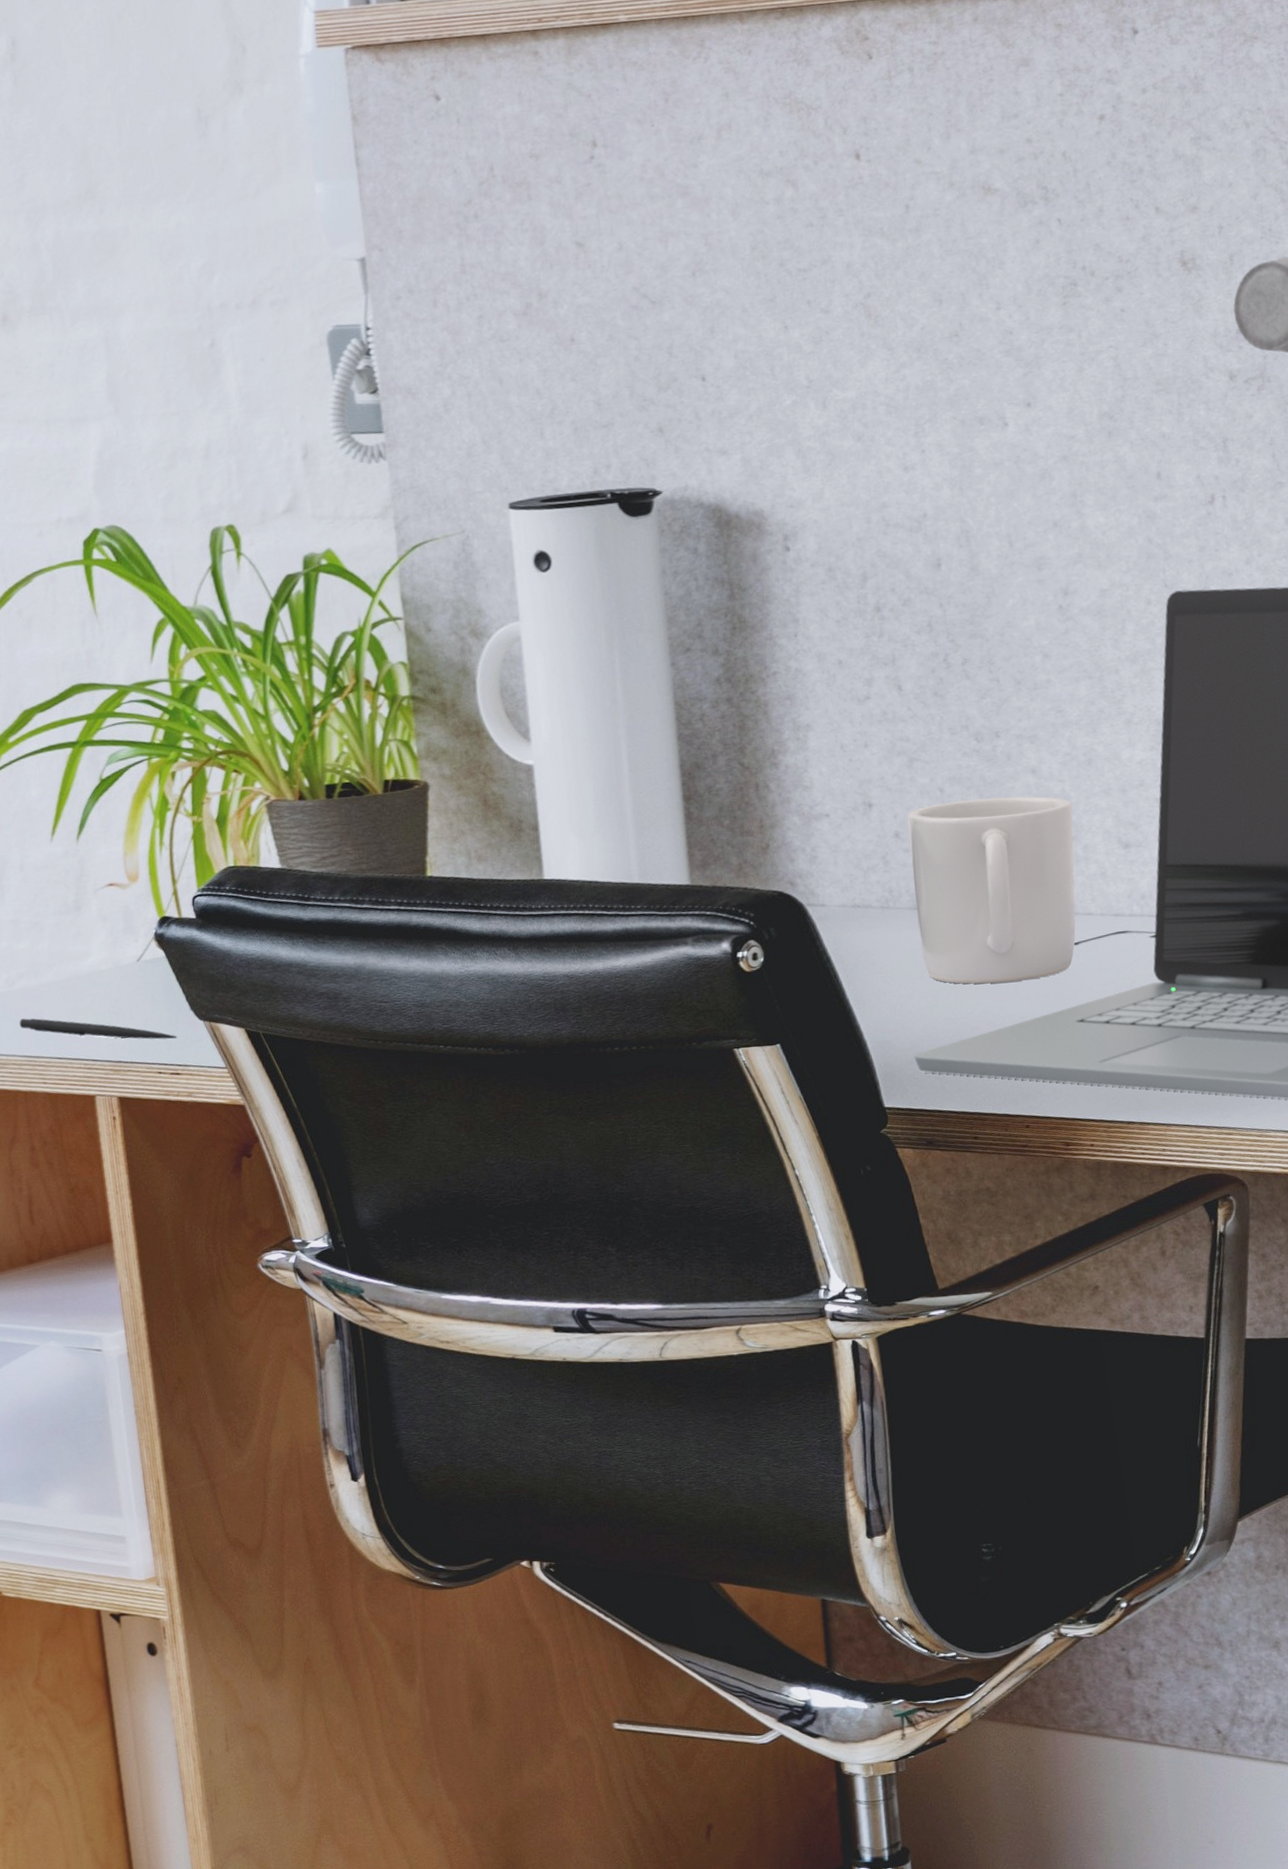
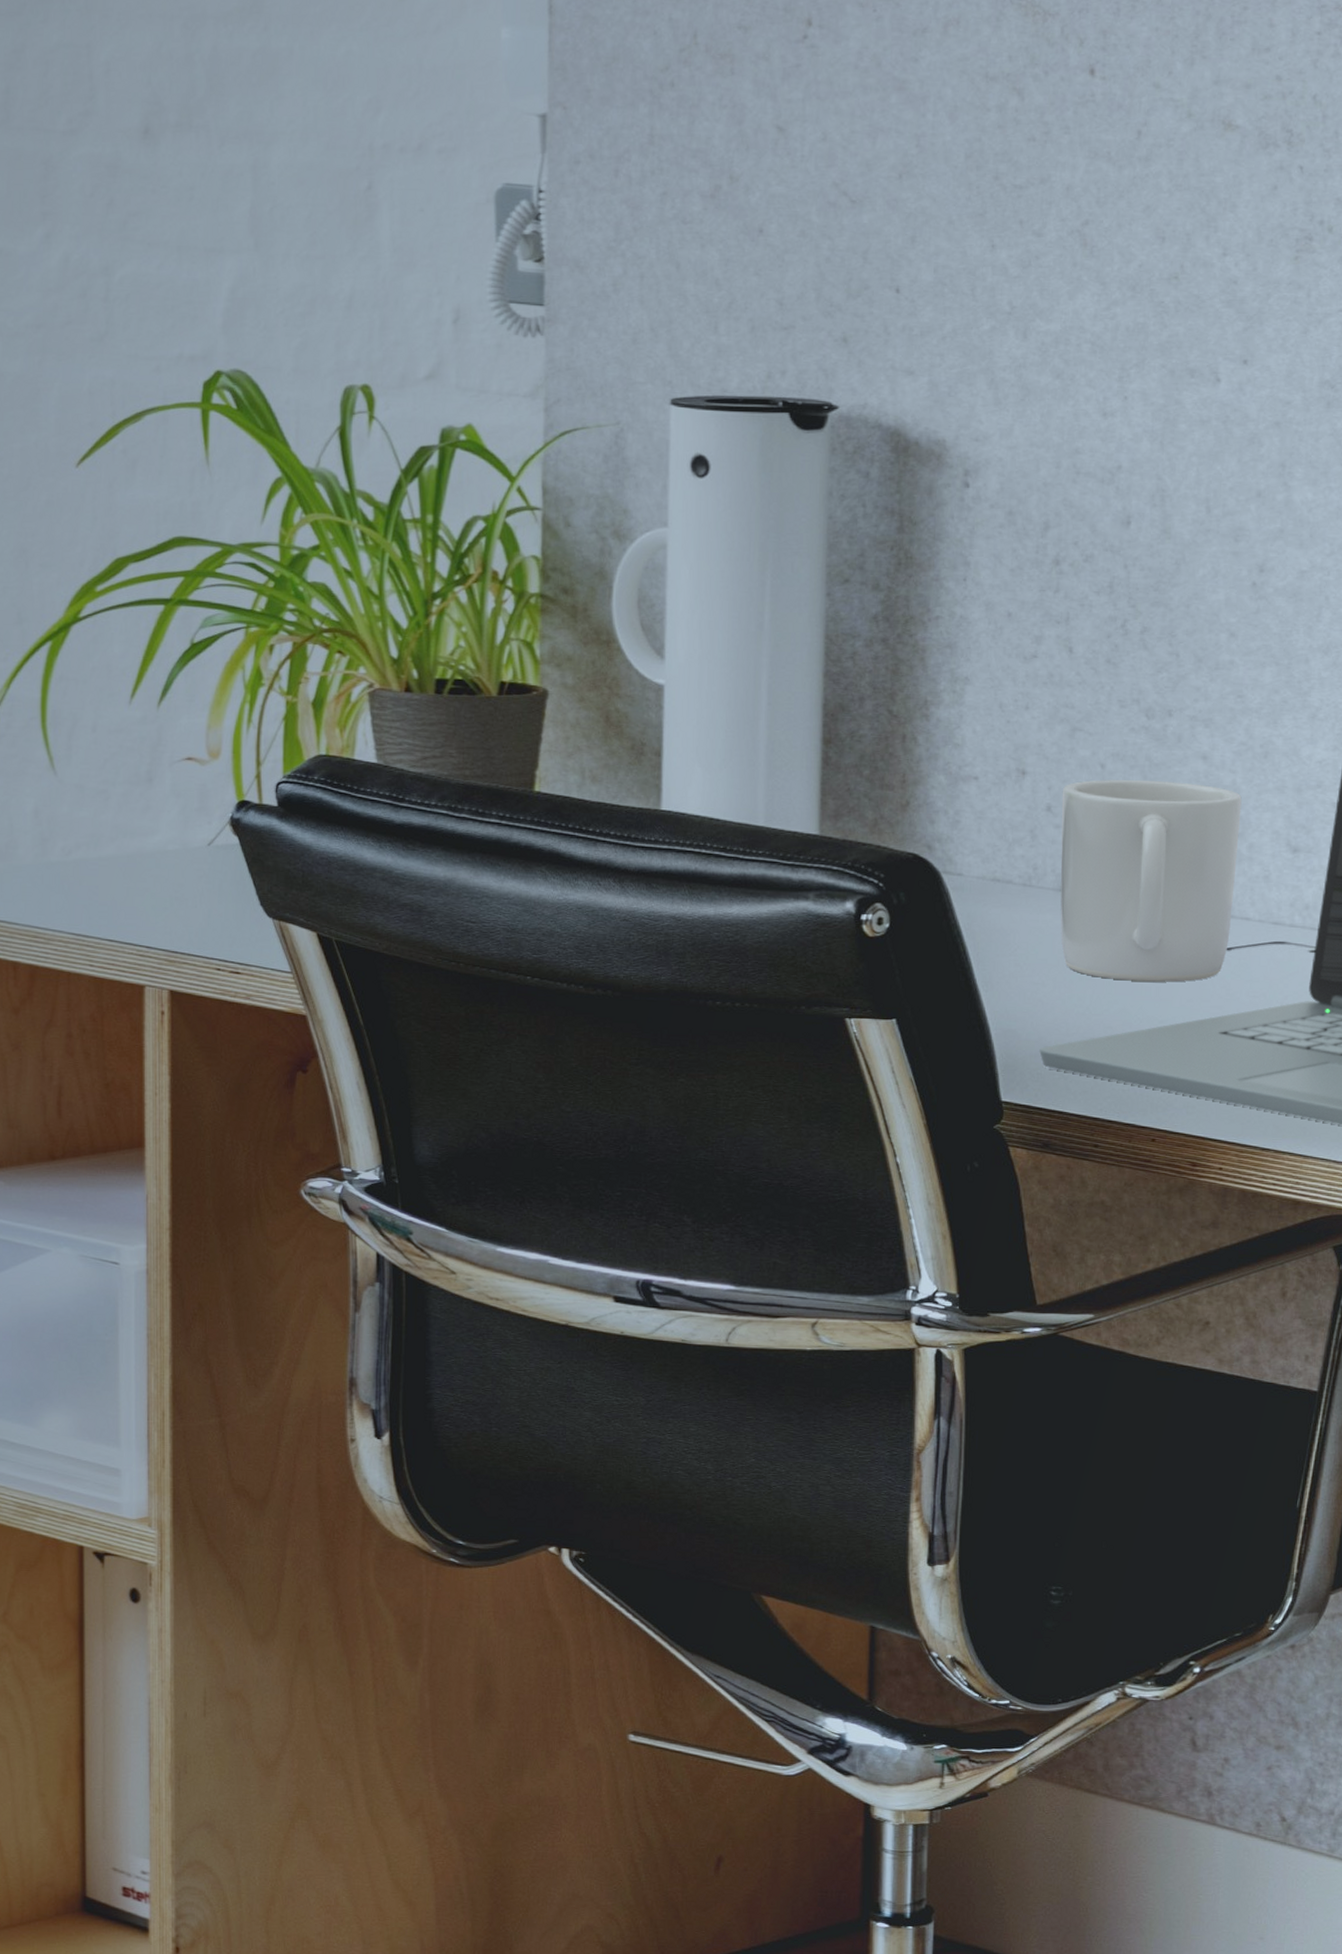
pen: present [19,1018,178,1040] -> none [71,892,242,935]

